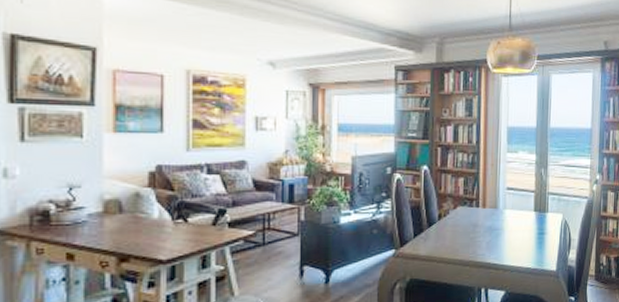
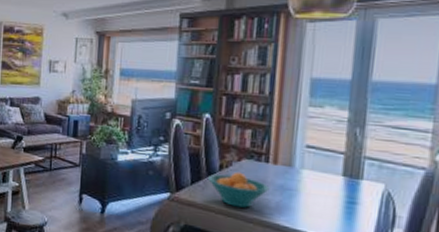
fruit bowl: none [429,219,481,253] -> present [208,171,270,208]

